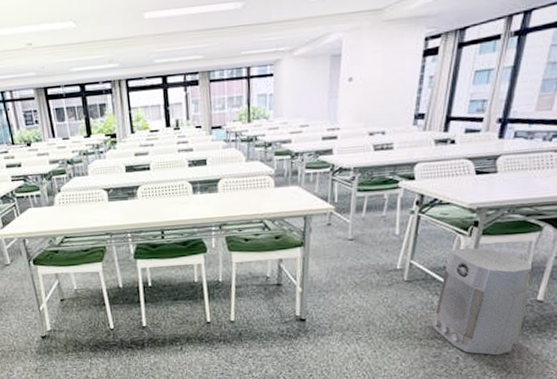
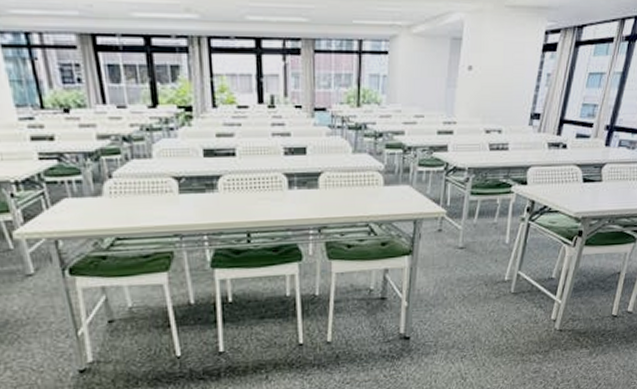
air purifier: present [431,247,531,356] -> none [534,258,625,368]

